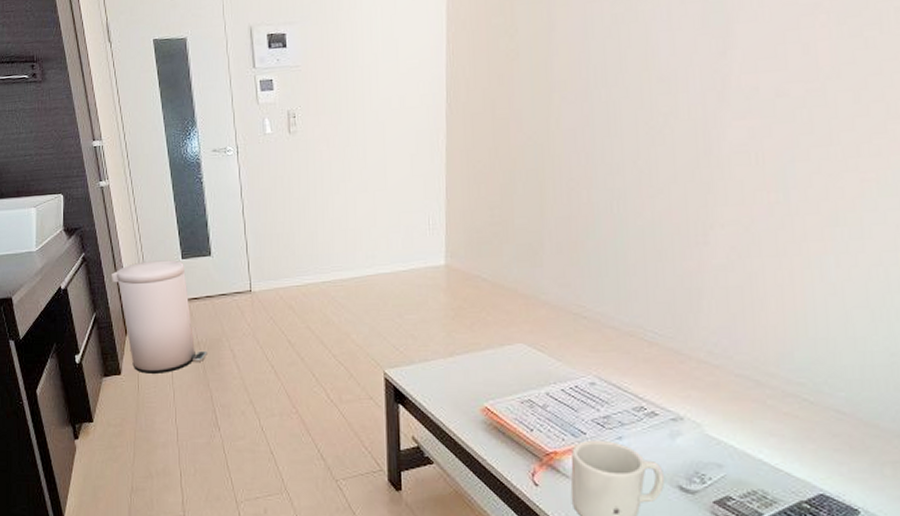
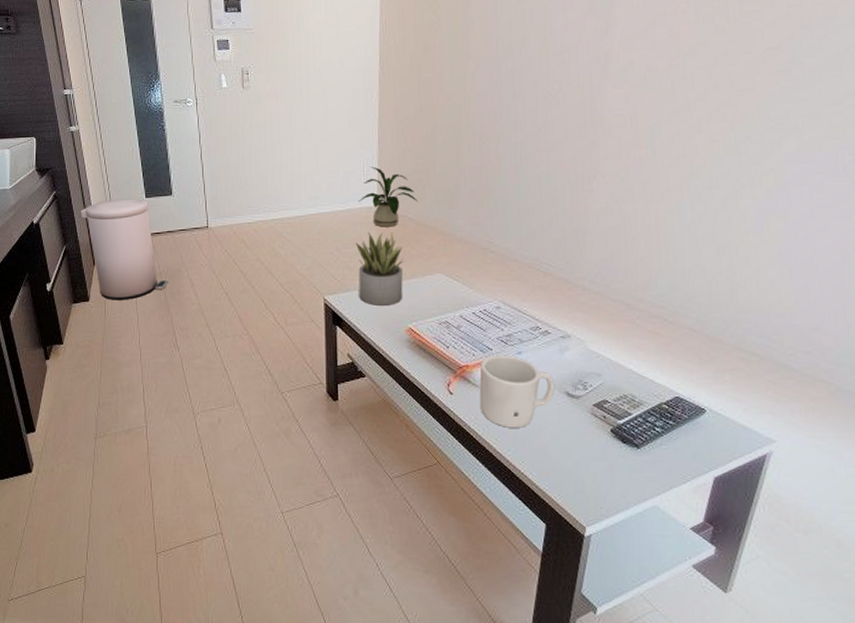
succulent plant: none [419,295,479,381] -> present [355,232,405,305]
house plant: none [424,219,495,290] -> present [359,166,419,227]

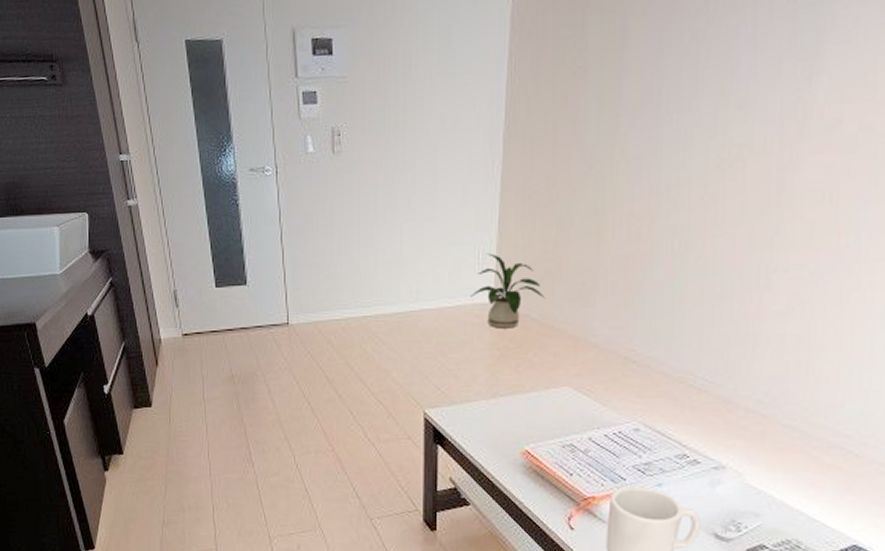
pedal bin: present [80,198,168,300] -> none [140,288,242,407]
succulent plant: present [355,232,405,305] -> none [464,334,524,423]

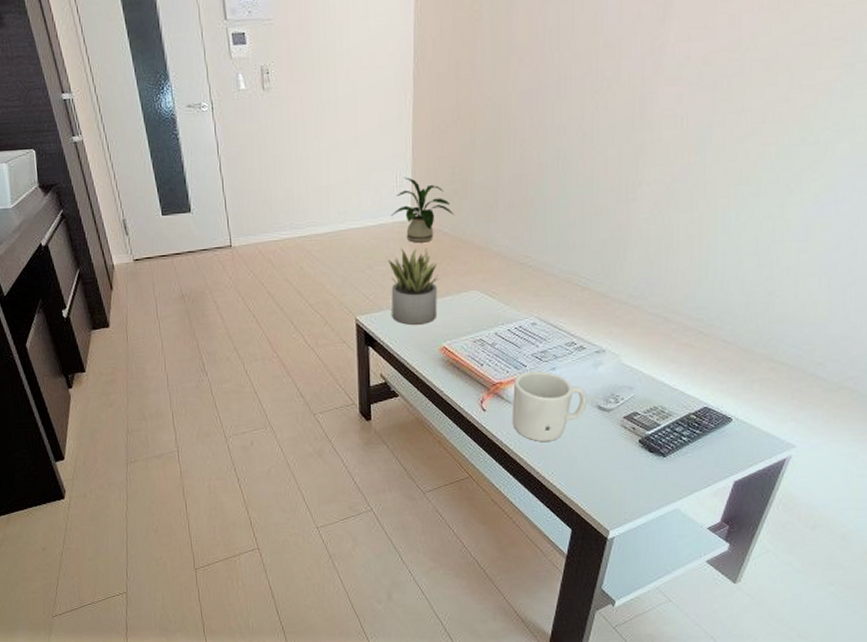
succulent plant: none [464,334,524,423] -> present [387,248,440,325]

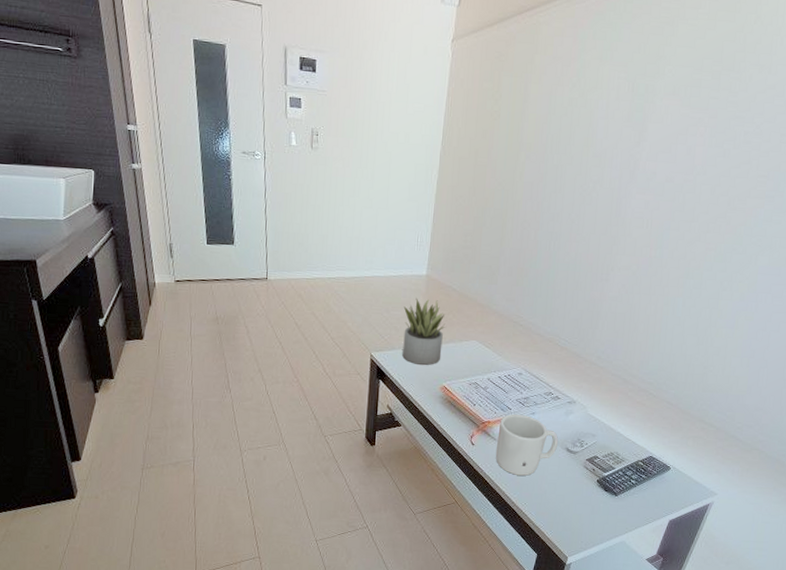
house plant: present [391,177,455,243] -> none [410,238,464,295]

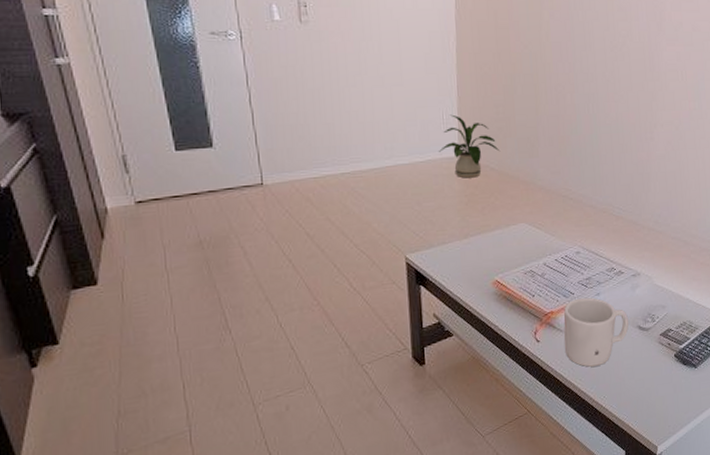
succulent plant: present [402,298,446,365] -> none [437,183,489,260]
house plant: none [410,238,464,295] -> present [439,114,501,178]

